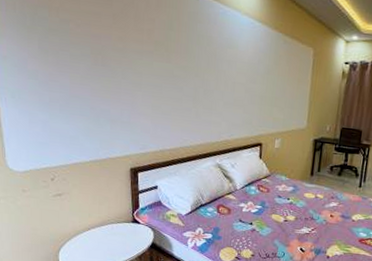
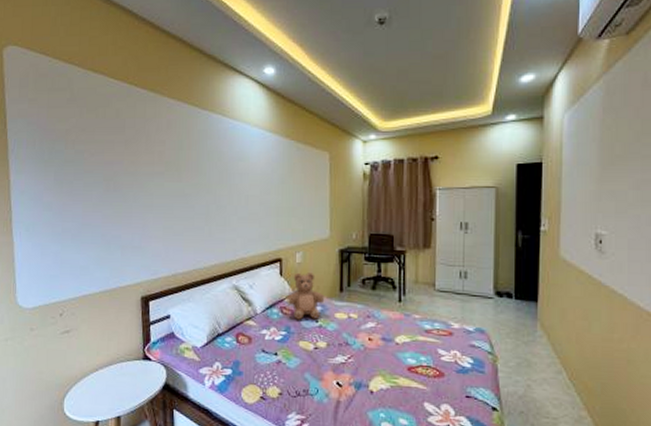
teddy bear: none [261,156,298,197] -> present [284,272,326,320]

